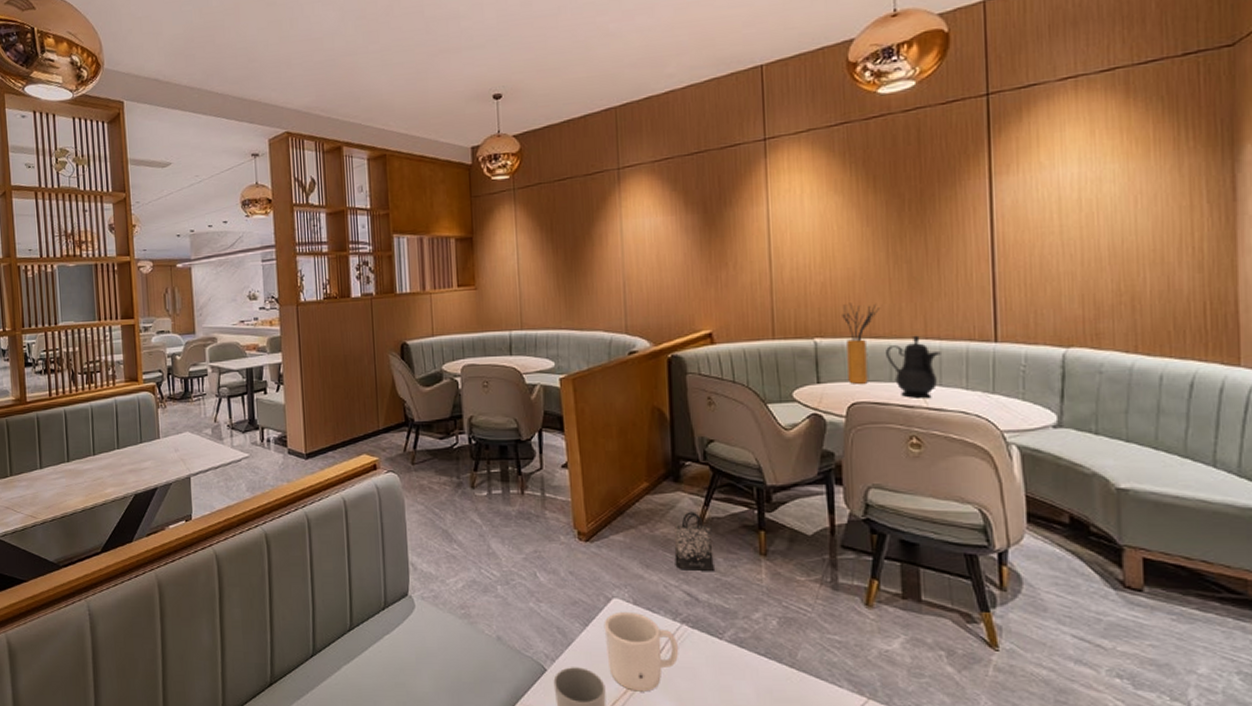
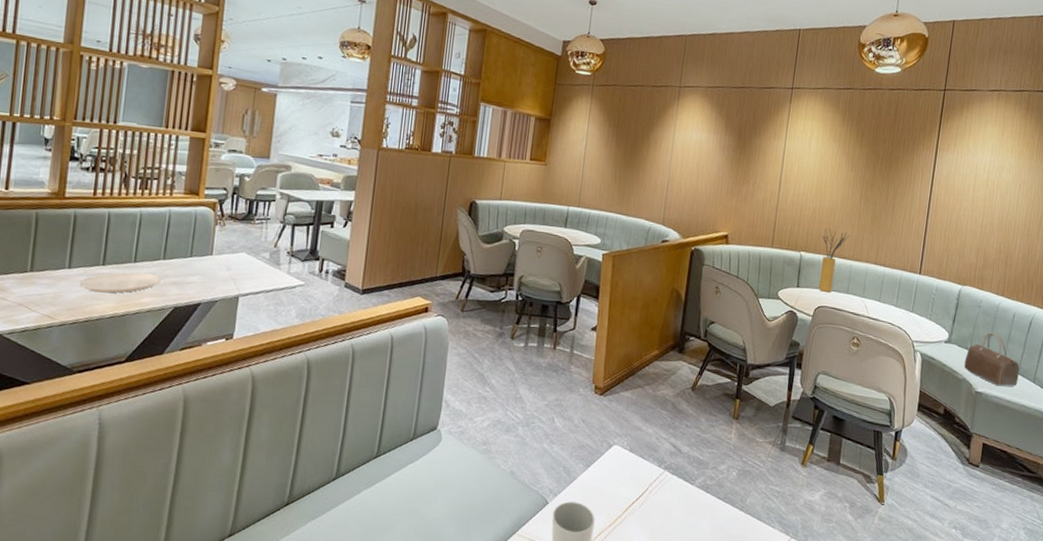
plate: none [51,464,121,488] -> present [79,271,163,293]
mug: present [604,611,679,692] -> none [600,456,660,525]
shopping bag: present [674,511,714,572] -> none [668,378,700,430]
coffeepot: present [885,335,941,400] -> none [847,260,884,311]
handbag: none [1089,405,1186,476] -> present [964,332,1020,387]

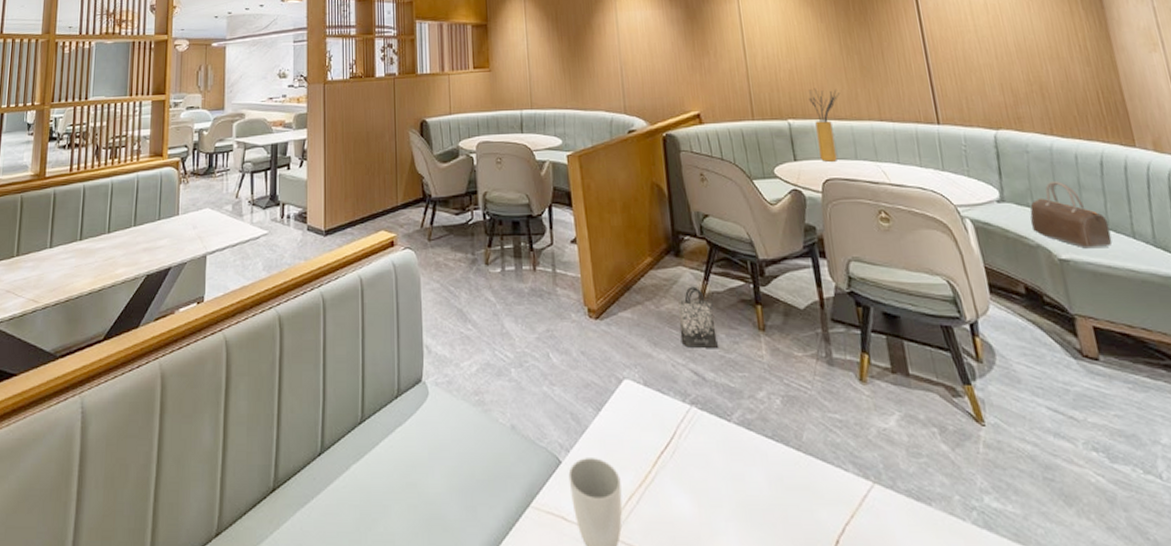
plate: present [79,271,163,293] -> none [60,242,135,269]
shopping bag: none [668,378,700,430] -> present [678,286,718,349]

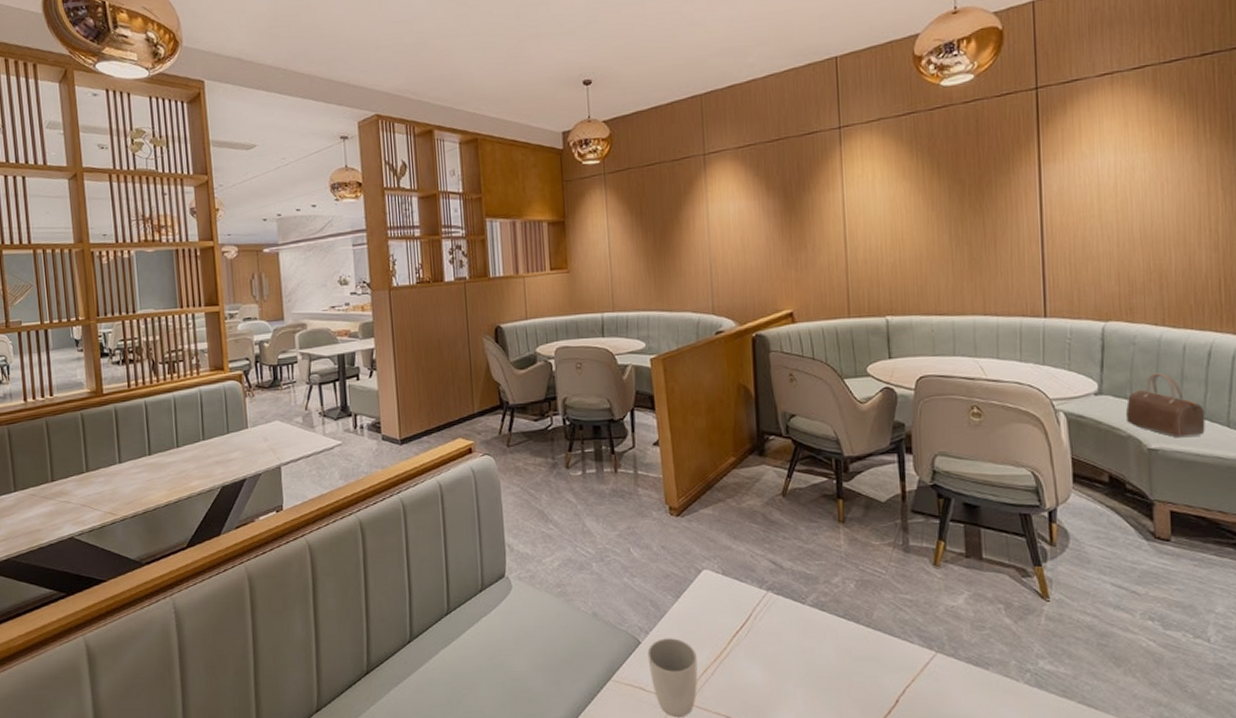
shopping bag: present [678,286,718,349] -> none [759,483,797,541]
vase: present [809,88,841,162] -> none [910,282,945,359]

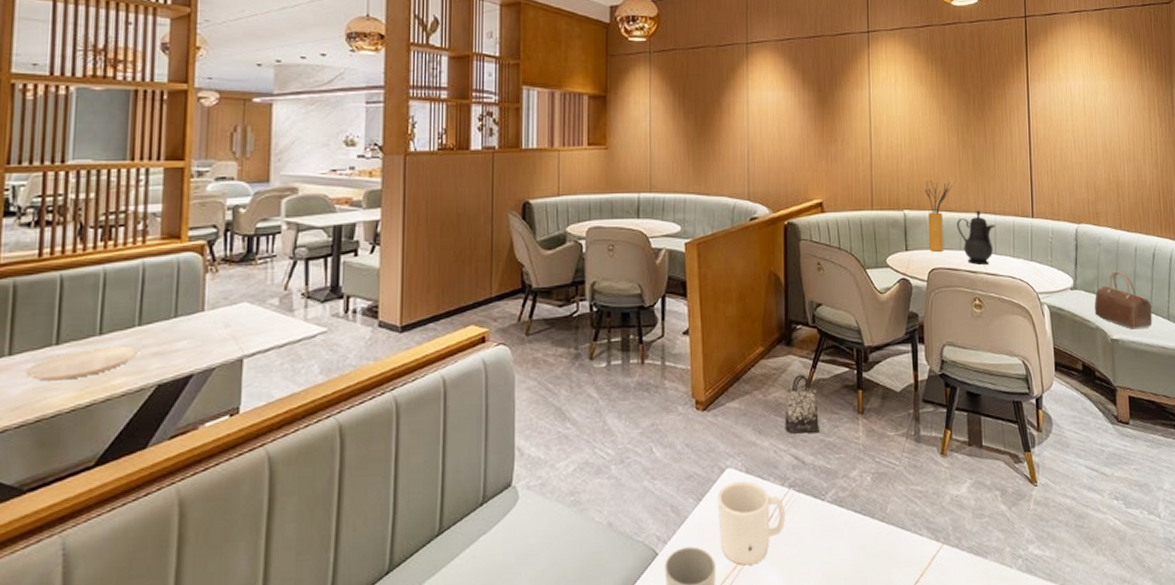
plate: none [131,456,206,483] -> present [25,346,140,381]
mug: none [694,582,766,658] -> present [717,481,786,566]
shopping bag: none [759,483,797,541] -> present [784,374,819,434]
vase: none [910,282,945,359] -> present [925,180,953,252]
coffeepot: none [948,312,998,372] -> present [956,210,996,266]

